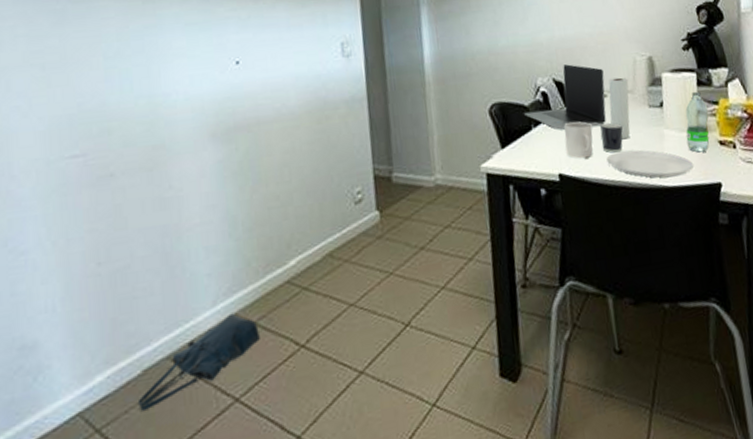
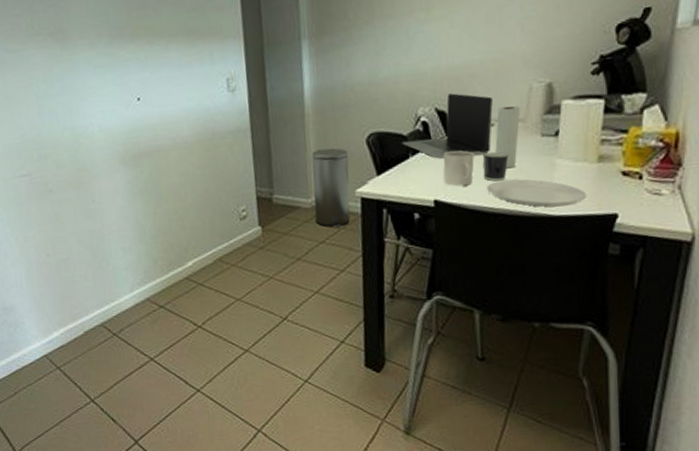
tote bag: present [137,313,260,411] -> none [83,298,167,359]
pedal bin: none [433,119,477,209] -> present [311,148,351,228]
bottle: present [685,91,710,153] -> none [582,119,614,183]

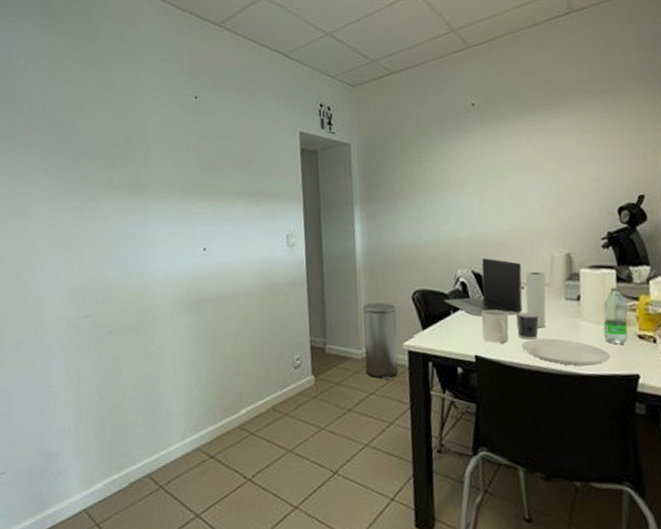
bottle: none [582,119,614,183] -> present [603,287,628,345]

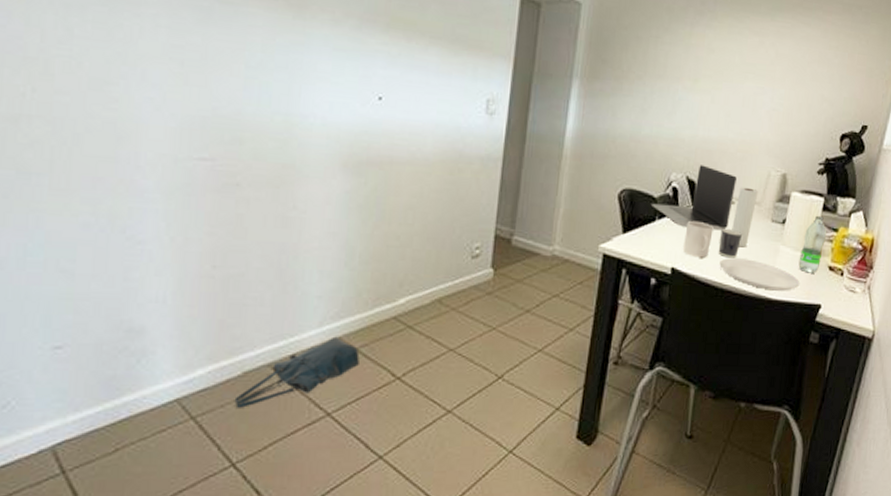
tote bag: none [125,447,216,514] -> present [234,336,360,408]
pedal bin: present [362,302,399,380] -> none [552,195,598,282]

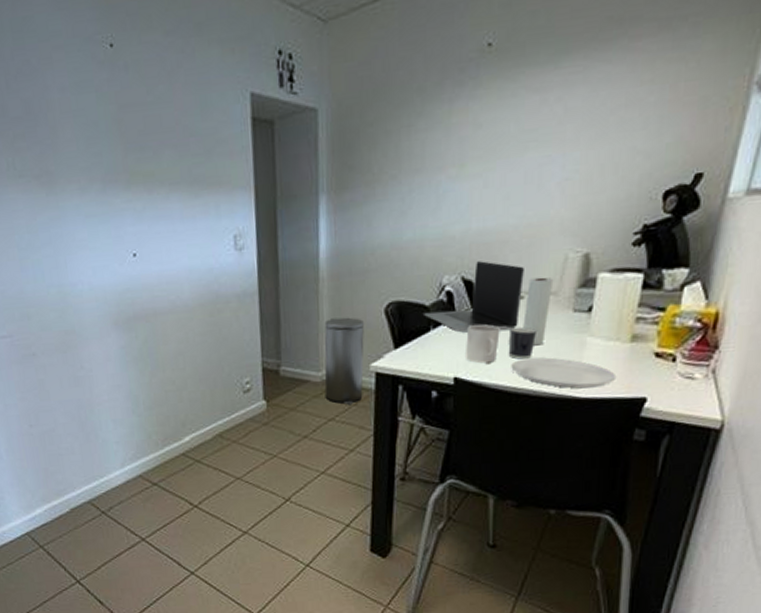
tote bag: present [234,336,360,408] -> none [68,474,160,538]
pedal bin: none [552,195,598,282] -> present [324,317,364,405]
bottle: present [798,215,827,274] -> none [613,295,650,364]

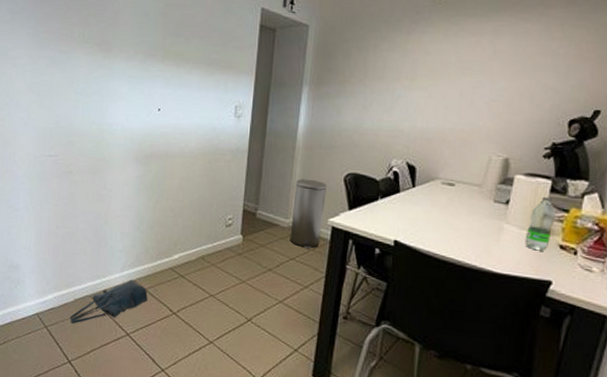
tote bag: none [68,474,160,538] -> present [69,279,148,324]
laptop computer: present [422,261,524,333] -> none [373,152,456,209]
cup: present [464,324,500,364] -> none [404,200,434,233]
mug: present [508,326,538,359] -> none [439,207,464,234]
plate: present [511,357,617,389] -> none [441,233,528,266]
paper towel roll: present [523,277,554,346] -> none [452,171,479,225]
bottle: none [613,295,650,364] -> present [525,196,557,251]

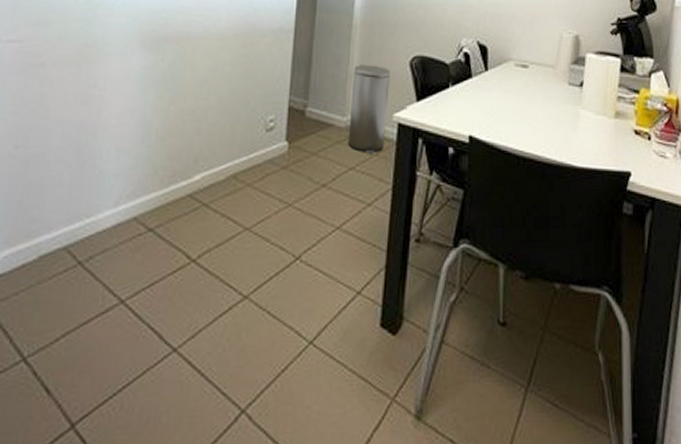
tote bag: present [69,279,148,324] -> none [28,216,155,295]
bottle: present [525,196,557,251] -> none [601,76,628,138]

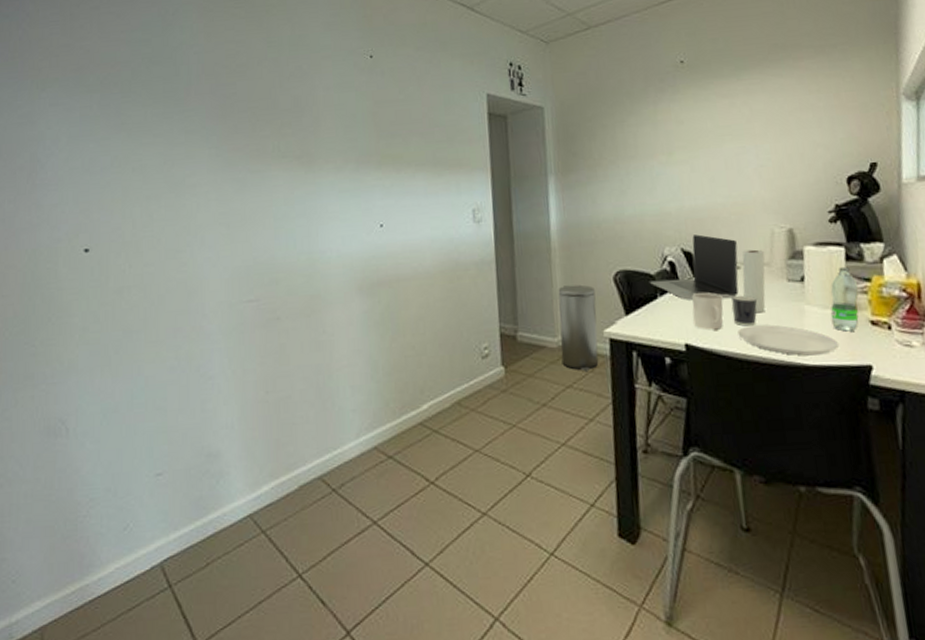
laptop computer: none [443,29,528,96] -> present [649,234,739,301]
cup: none [478,86,509,125] -> present [692,292,724,331]
mug: none [516,93,540,124] -> present [731,295,758,326]
plate: none [519,124,606,158] -> present [737,324,840,356]
paper towel roll: none [528,50,552,113] -> present [742,249,766,313]
bottle: none [601,76,628,138] -> present [830,266,859,332]

